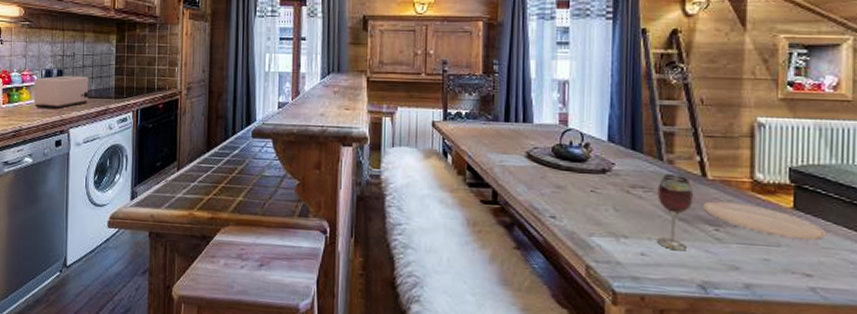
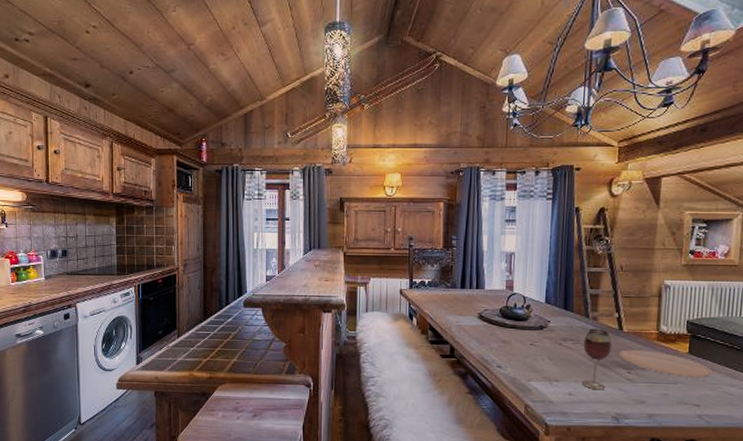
toaster: present [33,75,89,109] -> none [40,255,93,285]

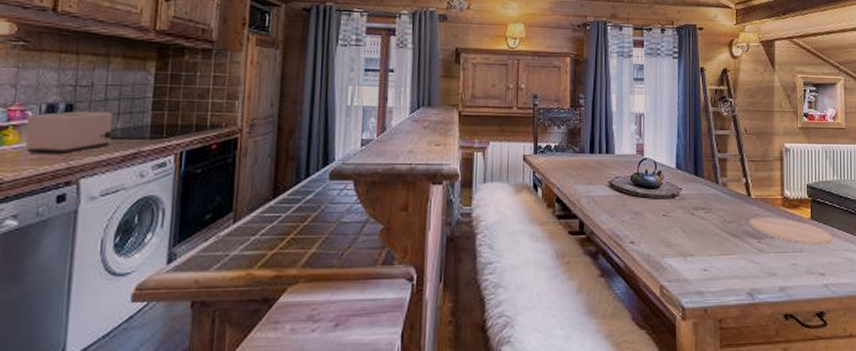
toaster: none [40,255,93,285] -> present [24,111,113,153]
wineglass: present [582,328,612,390] -> none [715,195,742,264]

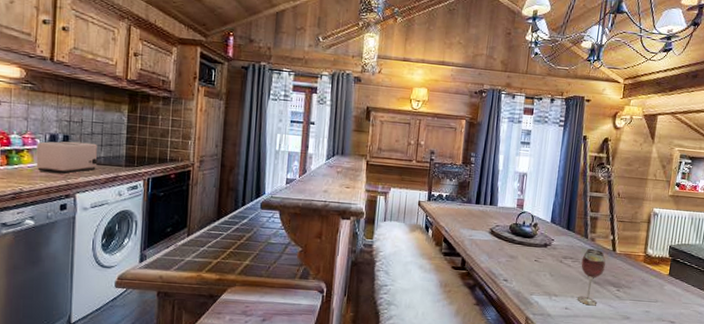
wineglass: none [715,195,742,264] -> present [578,248,606,306]
plate: present [748,217,833,245] -> none [610,269,687,298]

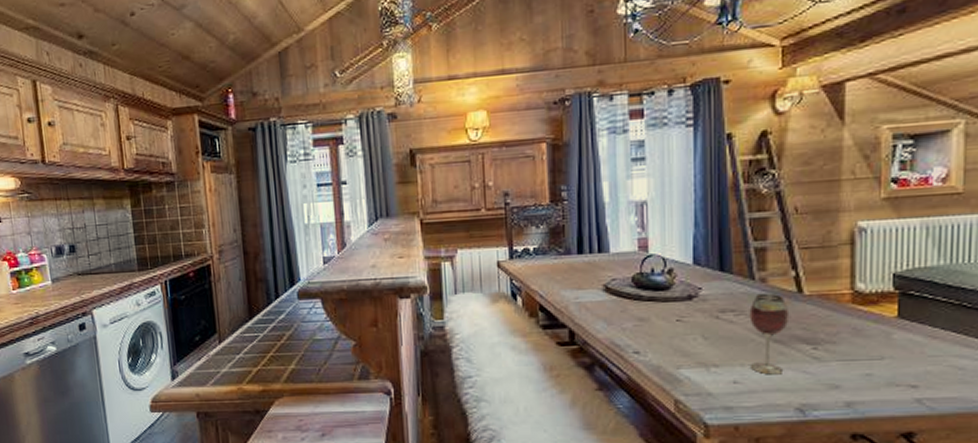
toaster: present [36,141,98,174] -> none [44,249,109,290]

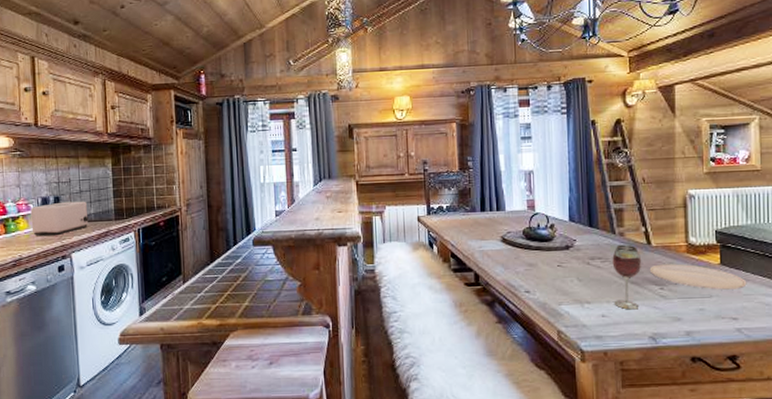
toaster: none [44,249,109,290] -> present [30,201,89,236]
plate: none [799,317,934,350] -> present [649,263,747,290]

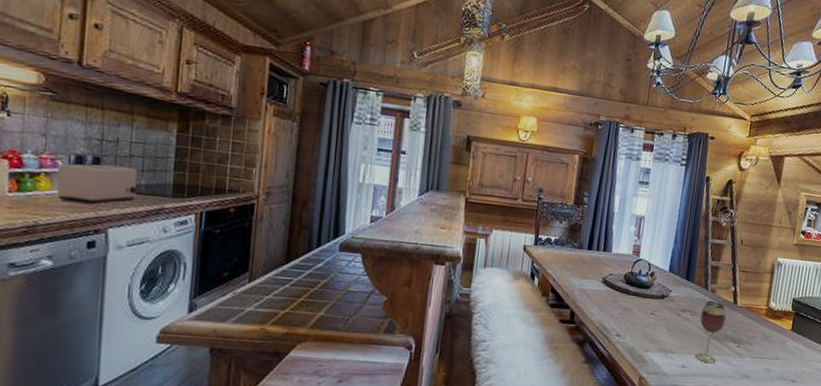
plate: present [649,263,747,290] -> none [731,323,810,355]

